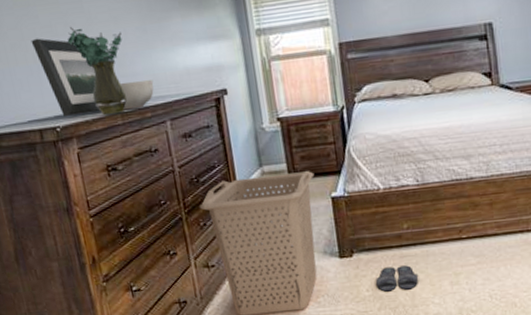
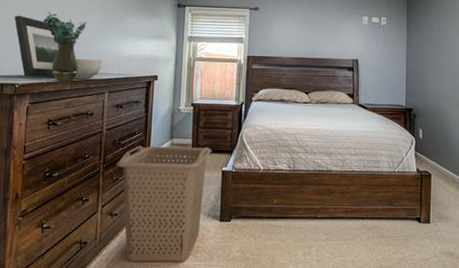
slippers: present [375,265,419,292] -> none [245,234,280,255]

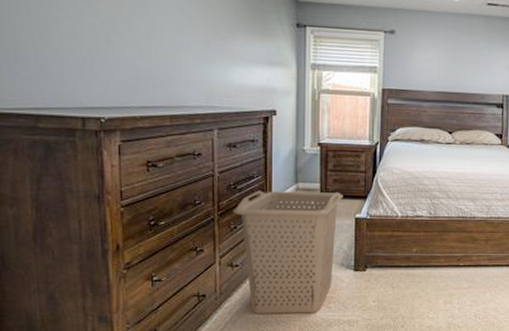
picture frame: present [14,15,72,78] -> none [88,31,166,111]
vase: present [43,11,86,82] -> none [127,27,183,116]
bowl: present [74,58,103,80] -> none [174,87,208,114]

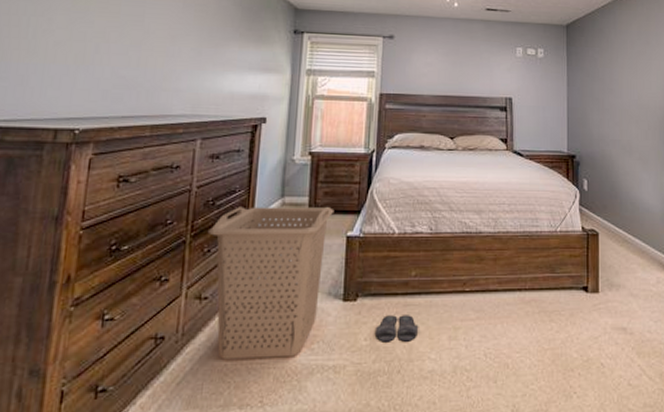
slippers: none [382,283,419,304] -> present [374,315,419,342]

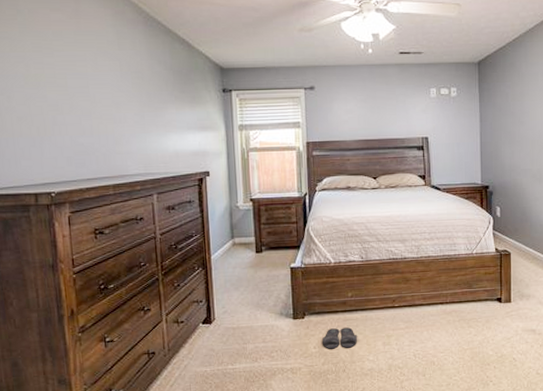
laundry basket: present [207,207,335,359] -> none [175,244,278,367]

